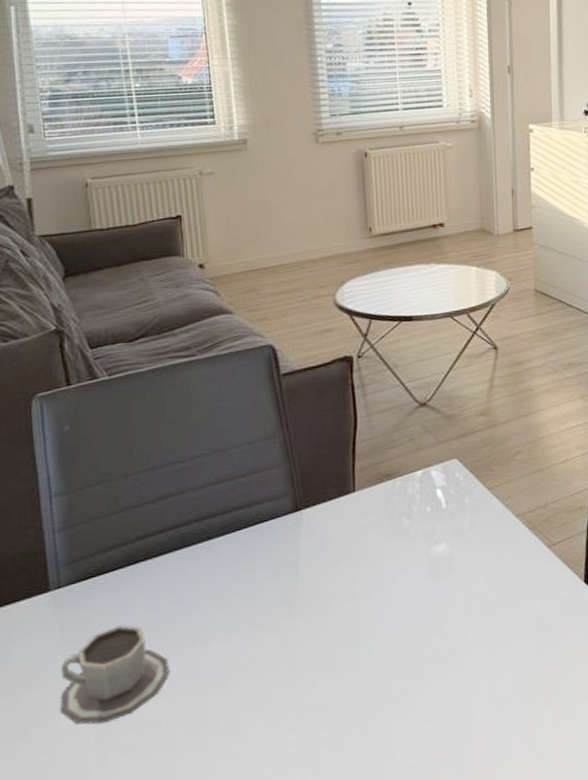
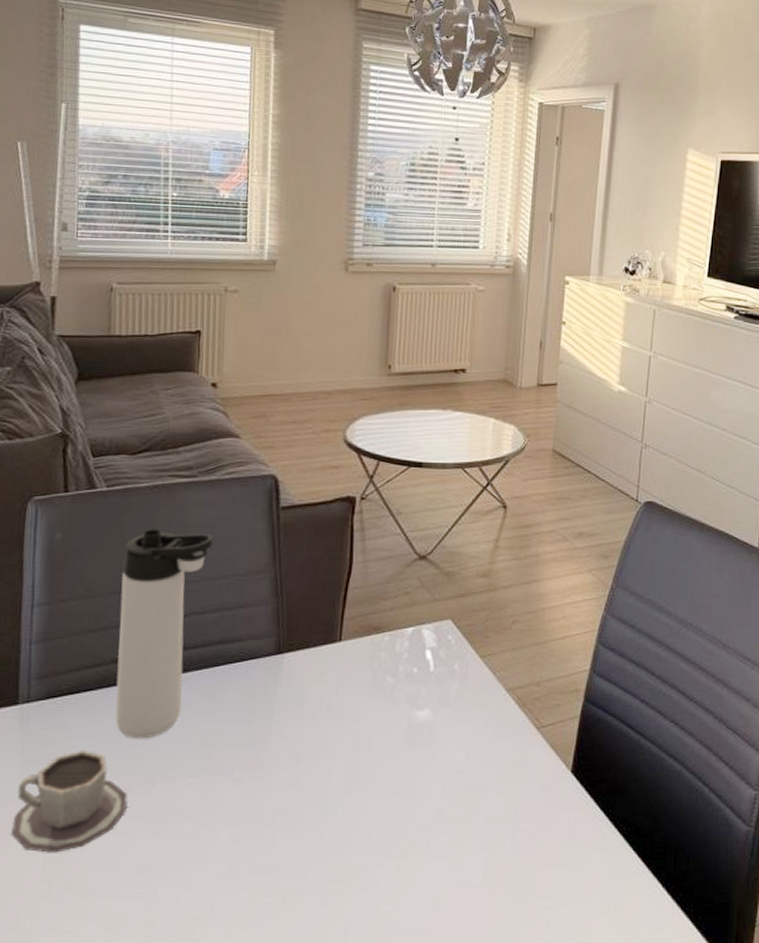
thermos bottle: none [134,408,221,608] -> present [115,529,214,739]

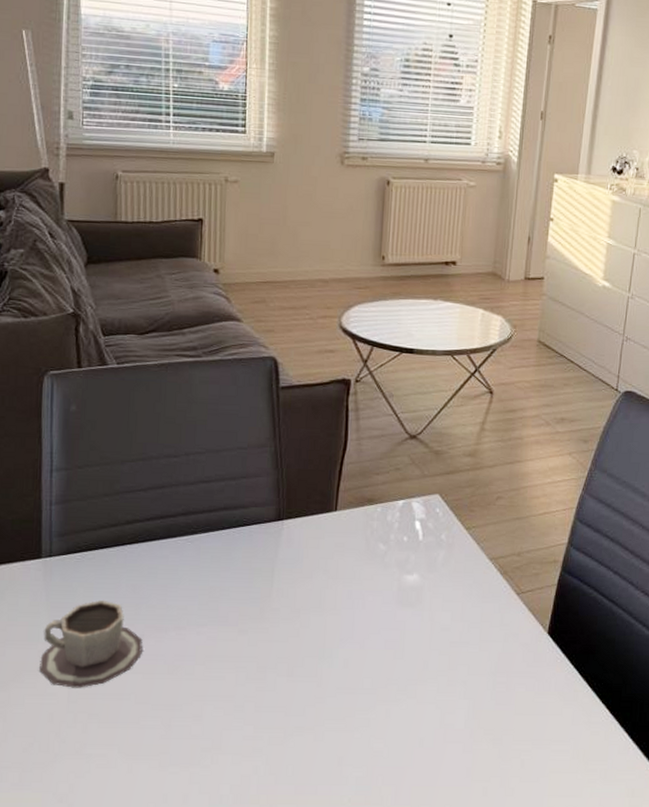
thermos bottle: present [115,529,214,739] -> none [130,404,218,592]

